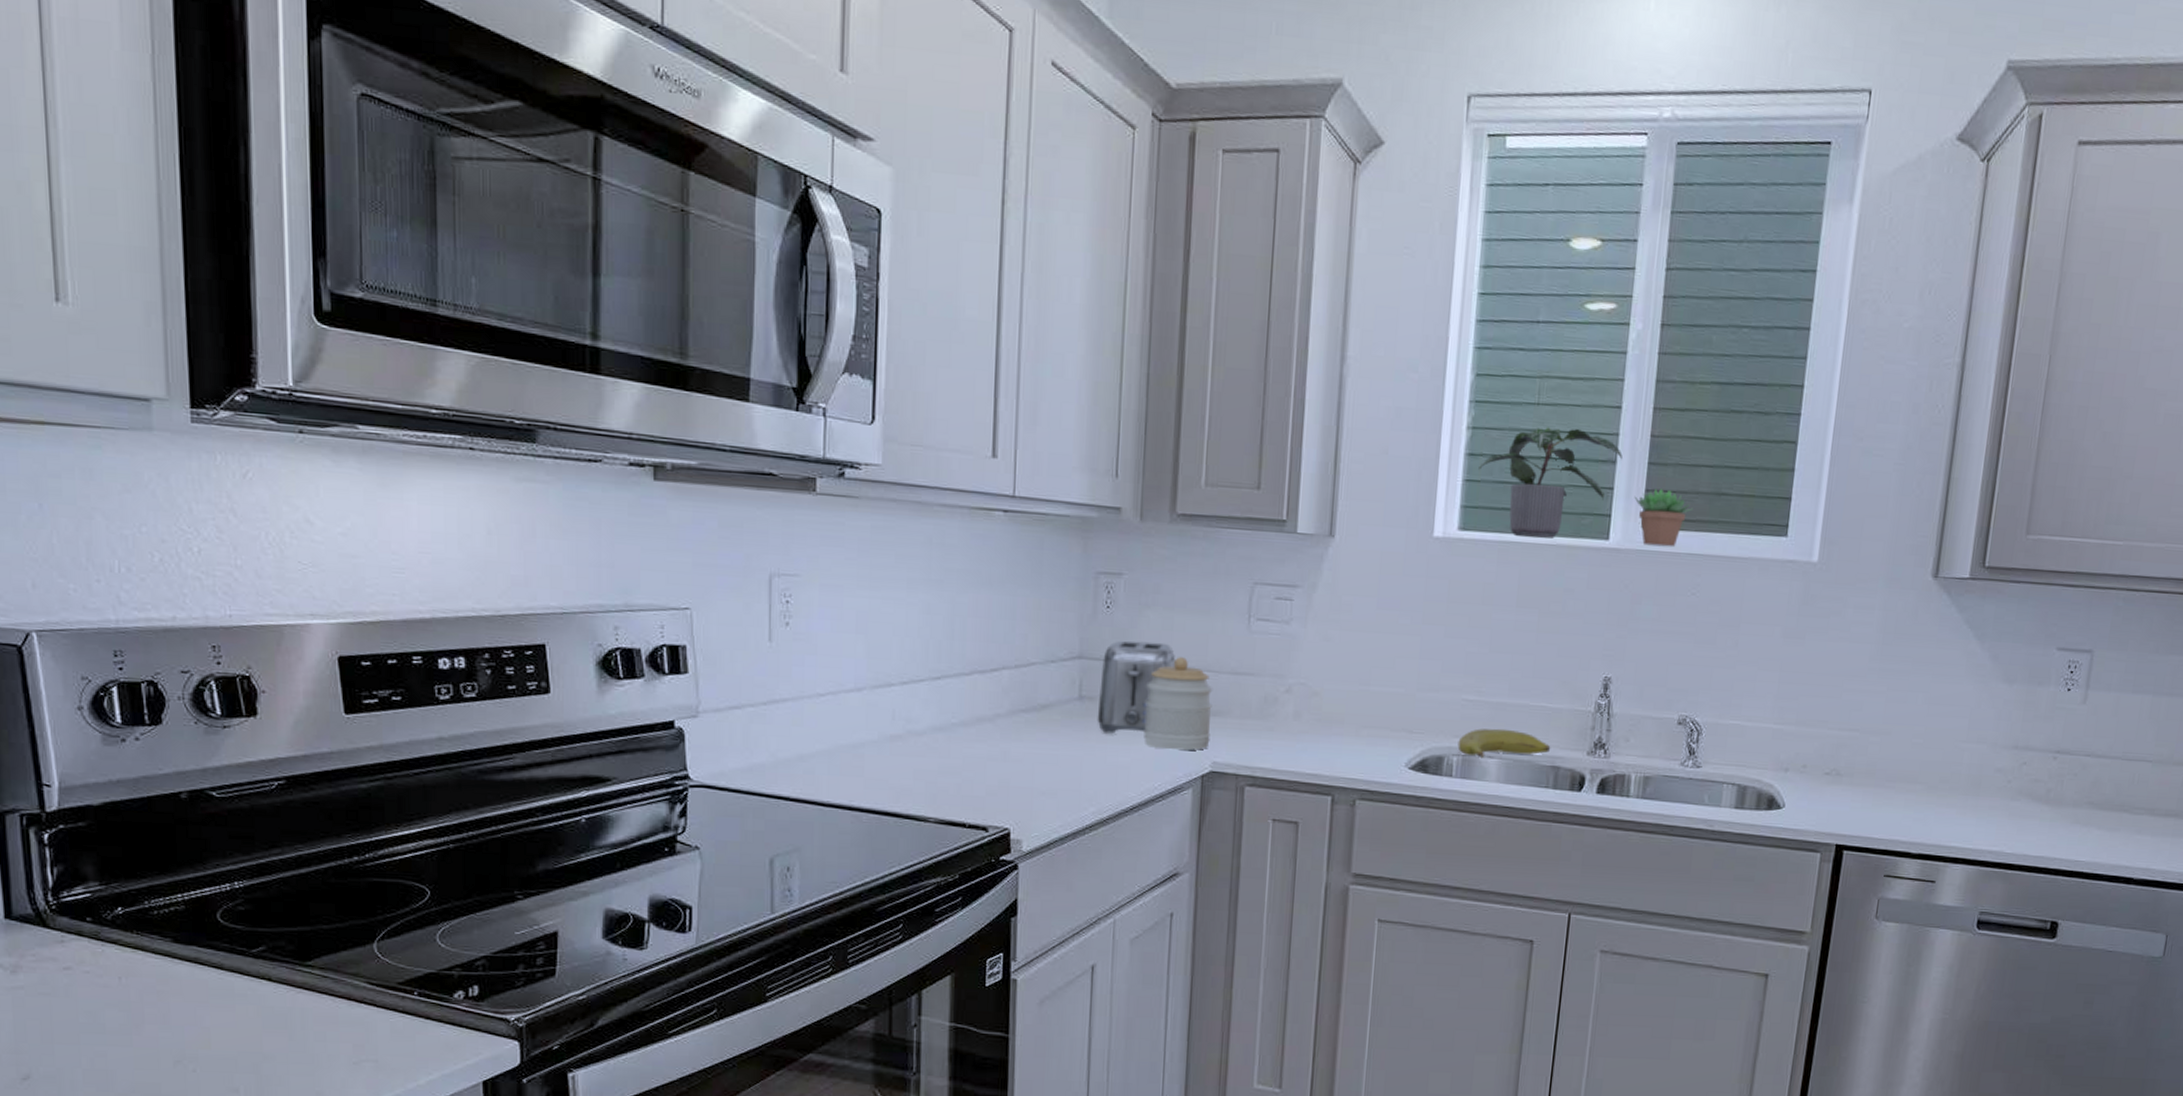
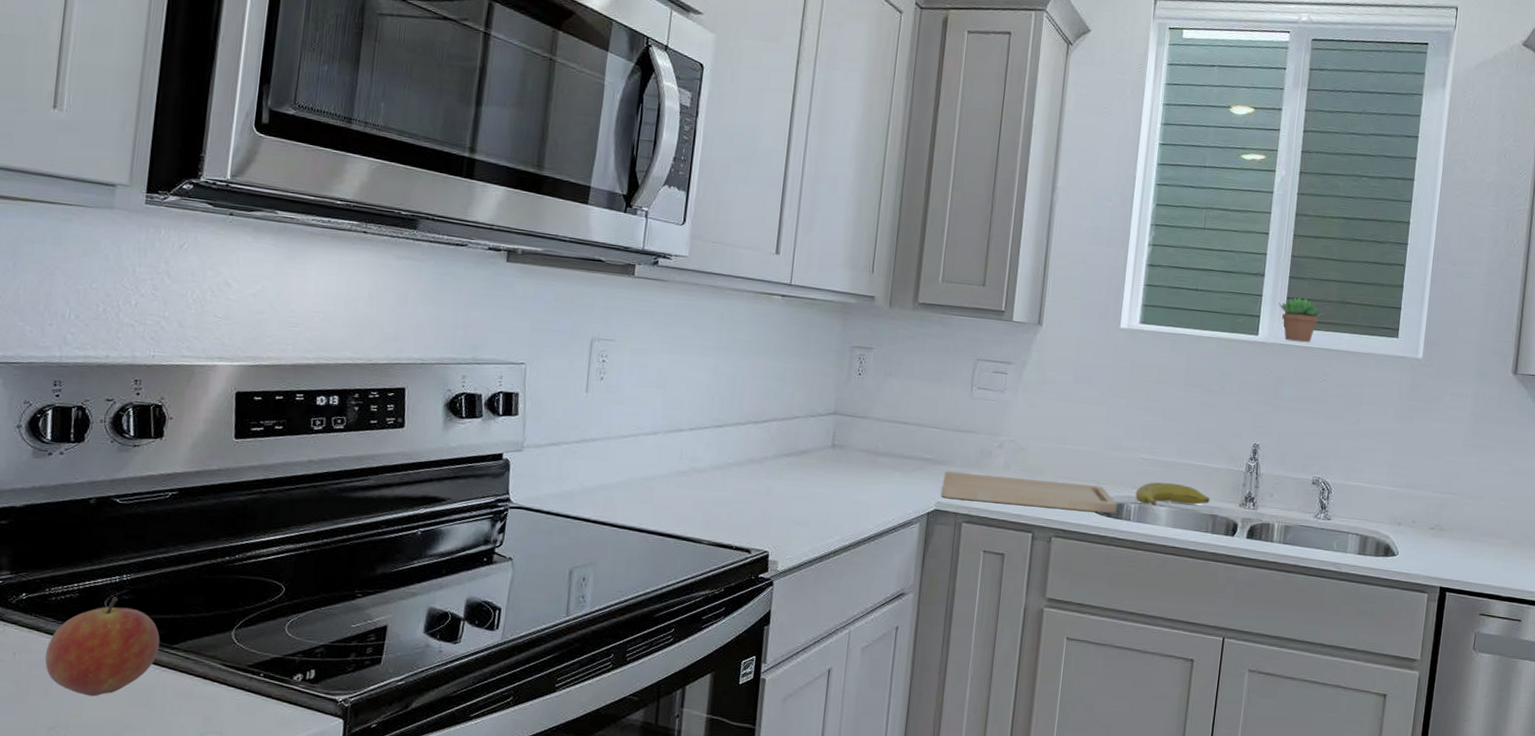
fruit: none [156,908,290,1024] -> present [44,596,160,697]
toaster: present [1097,640,1175,734] -> none [845,401,911,476]
jar: present [1143,657,1213,751] -> none [882,416,940,492]
cutting board: none [1218,724,1435,769] -> present [942,471,1117,513]
potted plant: present [1478,427,1623,539] -> none [1157,246,1269,333]

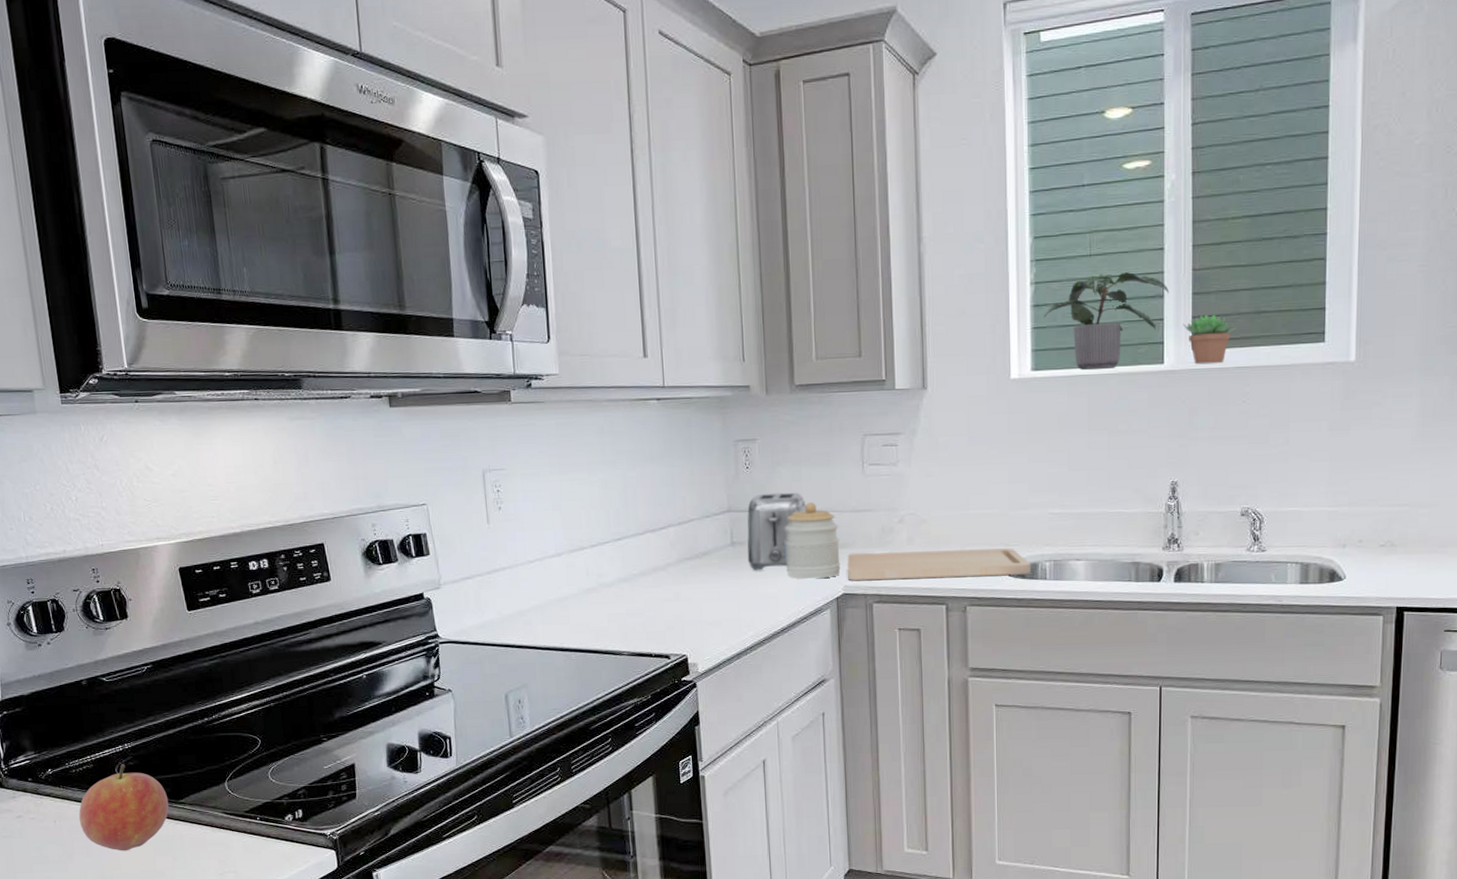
toaster: none [845,401,911,476] -> present [747,492,805,571]
jar: none [882,416,940,492] -> present [784,502,841,580]
fruit: present [1135,482,1210,507] -> none [1049,534,1130,562]
potted plant: none [1157,246,1269,333] -> present [1044,271,1169,371]

